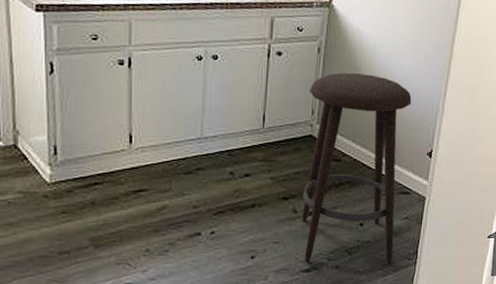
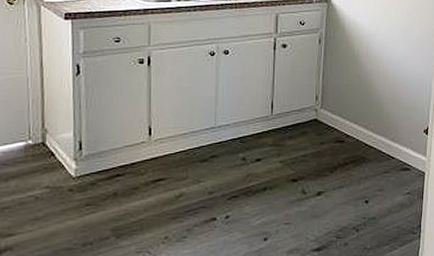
stool: present [301,73,412,264] -> none [310,60,406,242]

